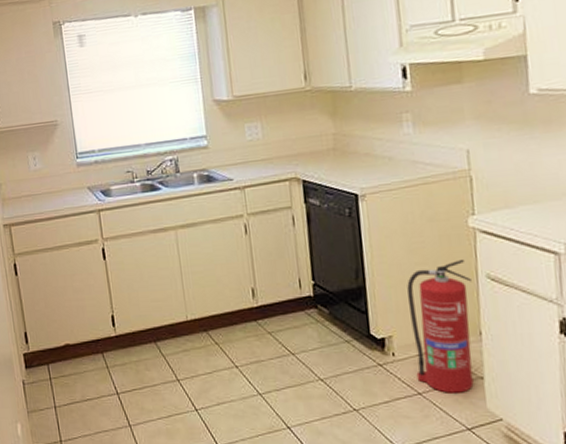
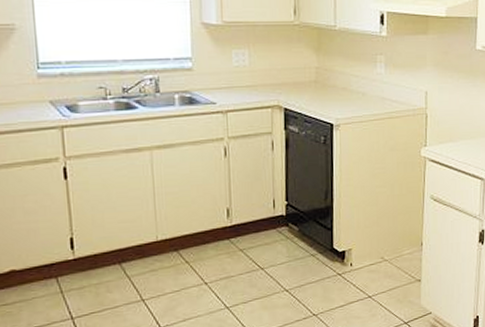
fire extinguisher: present [407,260,474,393] -> none [368,184,419,295]

